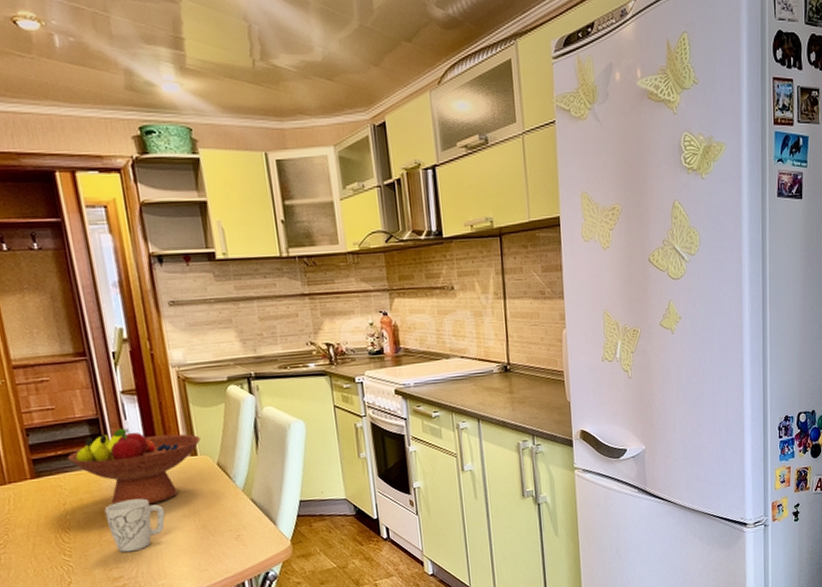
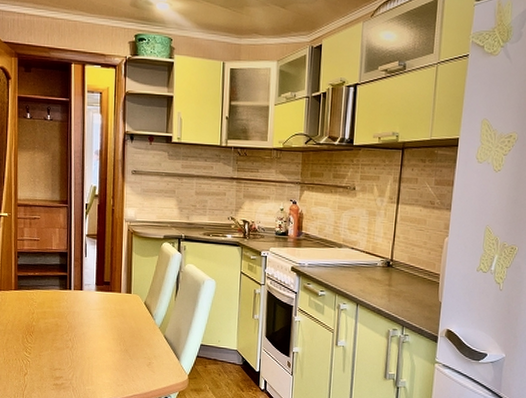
fruit bowl: present [67,428,201,505] -> none [41,263,136,326]
mug: present [104,498,166,553] -> none [59,318,101,360]

